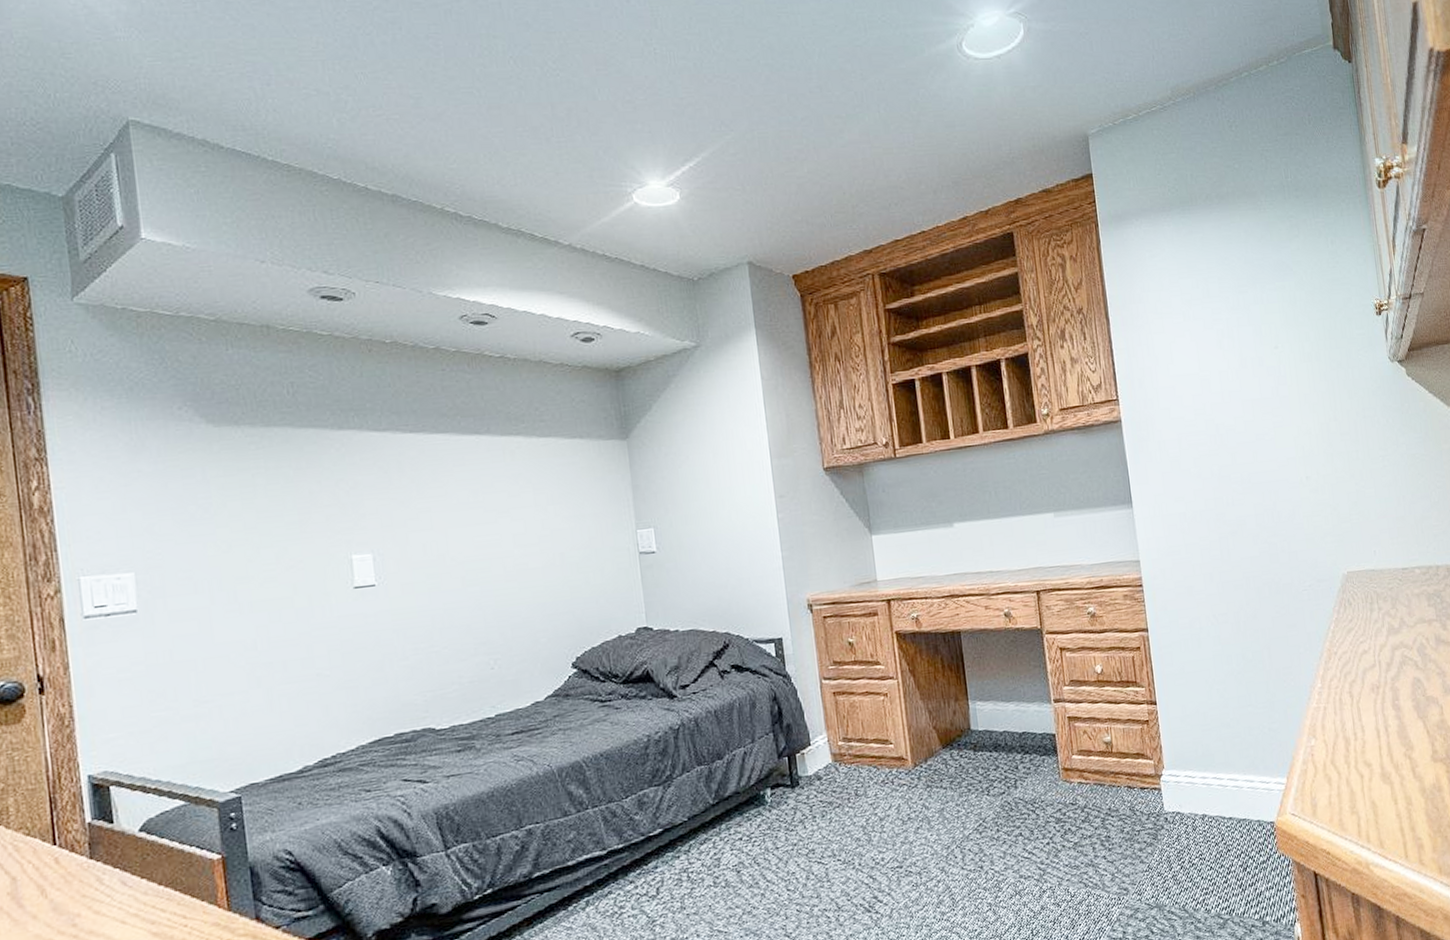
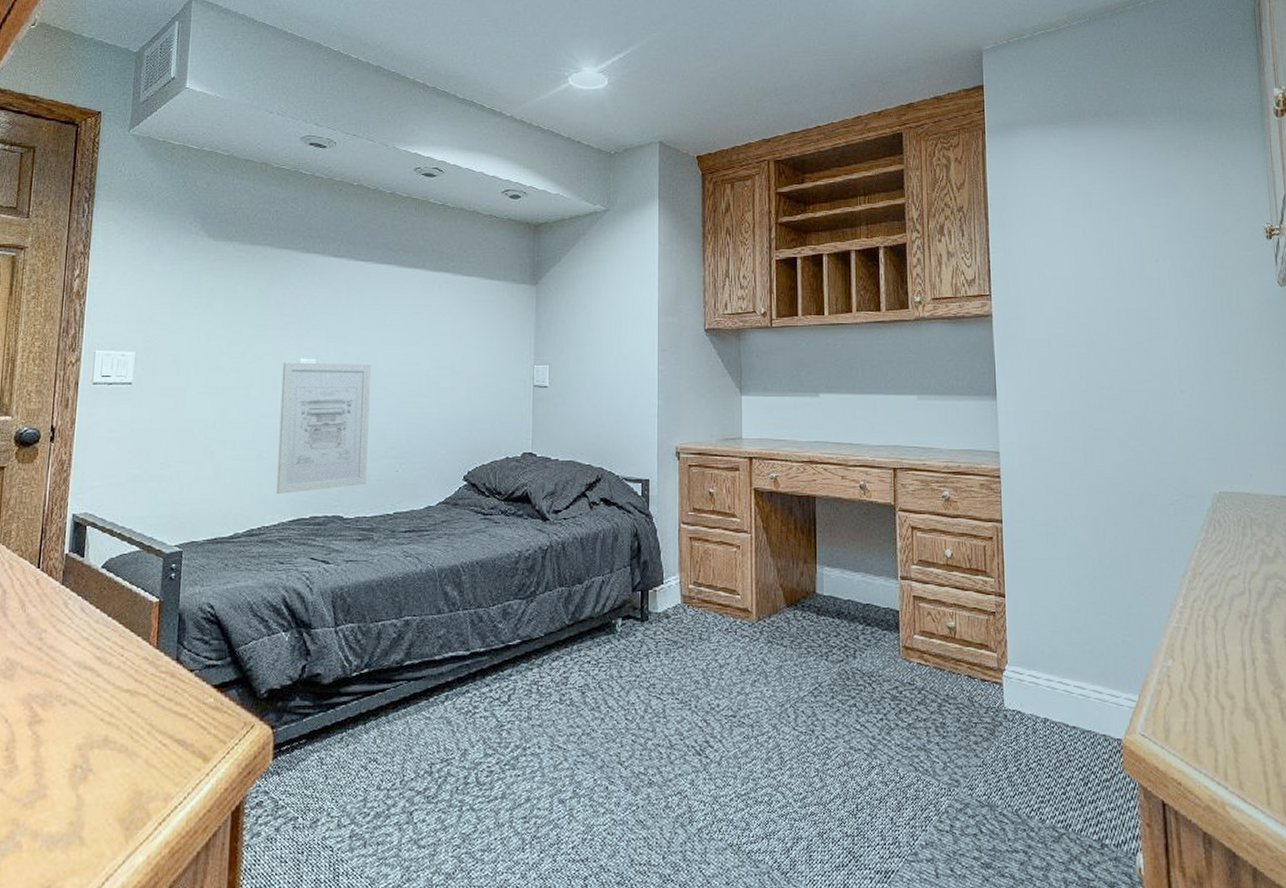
wall art: none [331,552,457,714] -> present [276,362,371,494]

